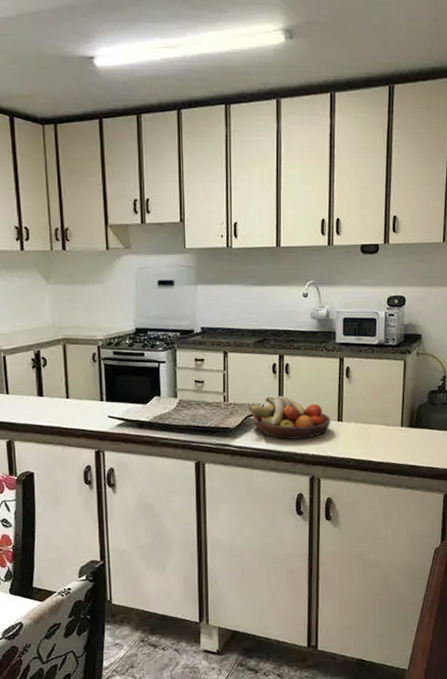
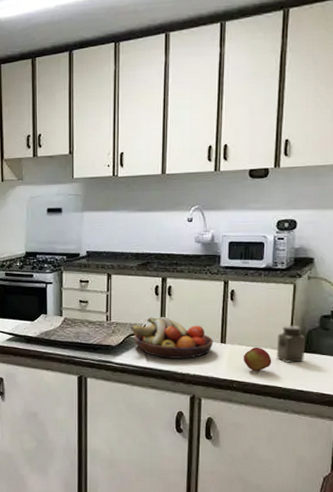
apple: none [359,424,386,449] -> present [243,347,272,372]
salt shaker: none [389,401,416,439] -> present [276,325,306,363]

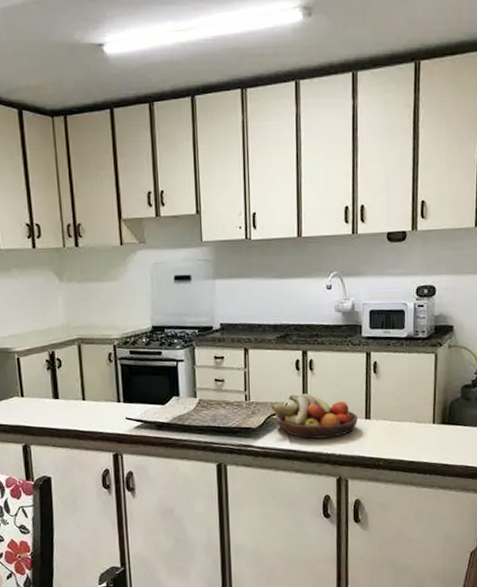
apple: present [243,347,272,372] -> none [388,421,417,448]
salt shaker: present [276,325,306,363] -> none [420,396,449,437]

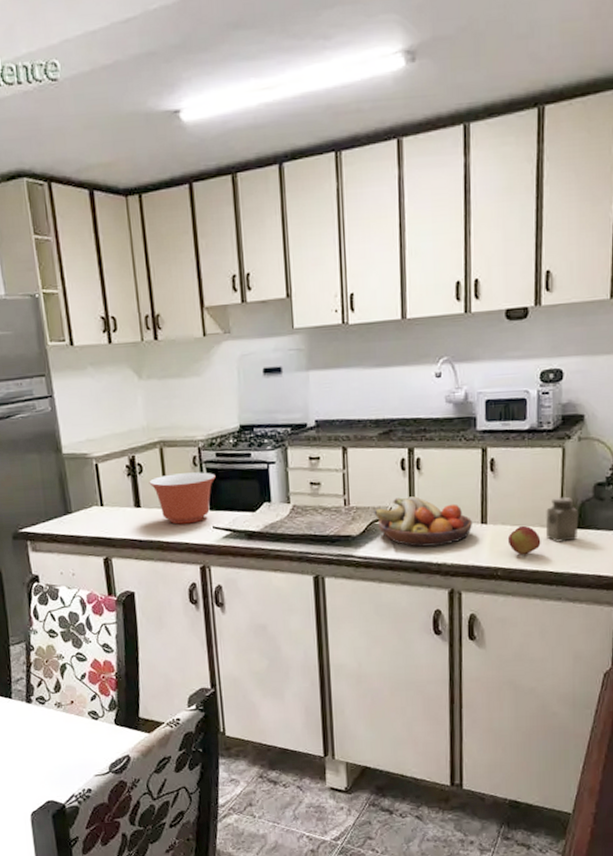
mixing bowl: none [67,367,129,415] -> present [149,472,216,525]
apple: none [388,421,417,448] -> present [507,525,541,556]
salt shaker: none [420,396,449,437] -> present [545,496,579,542]

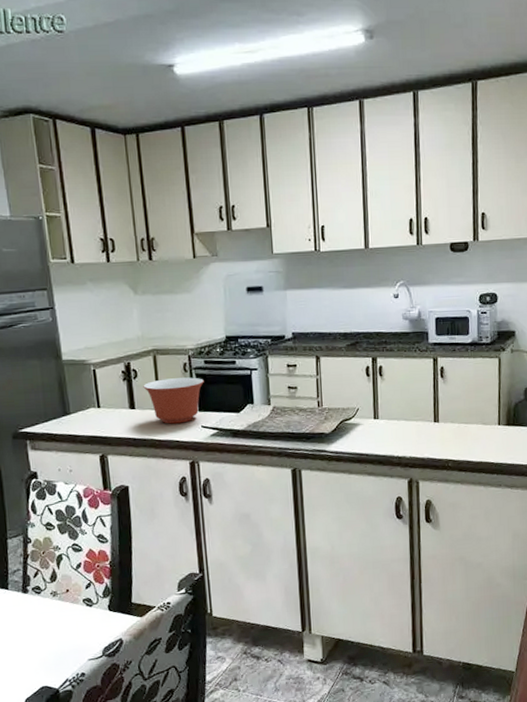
fruit bowl: present [374,496,473,547] -> none [343,399,428,443]
apple: present [507,525,541,556] -> none [456,423,484,449]
salt shaker: present [545,496,579,542] -> none [487,399,513,438]

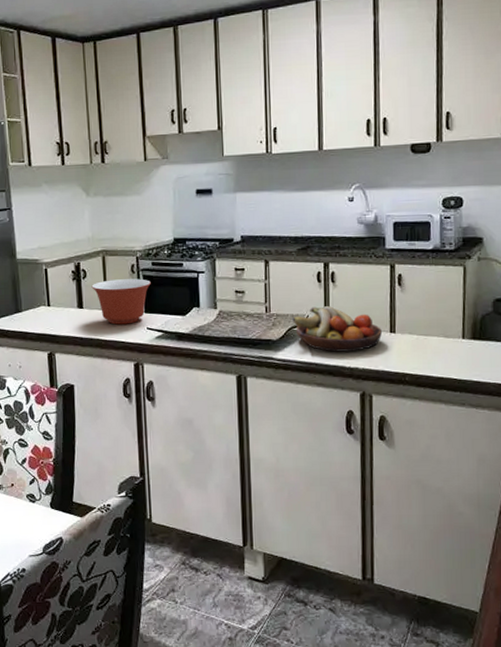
fruit bowl: none [343,399,428,443] -> present [292,306,383,352]

